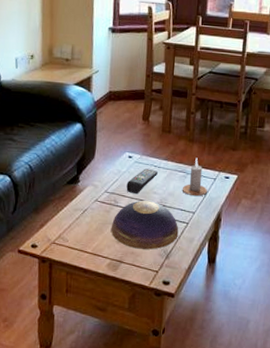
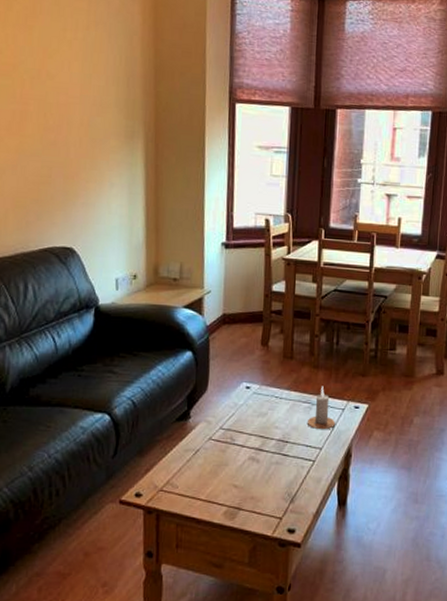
decorative bowl: present [110,200,179,250] -> none [227,436,304,493]
remote control: present [126,168,158,195] -> none [244,400,279,430]

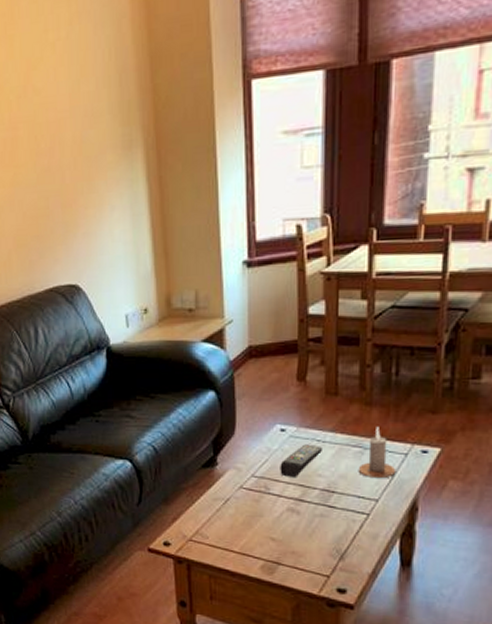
remote control: none [244,400,279,430] -> present [280,444,322,479]

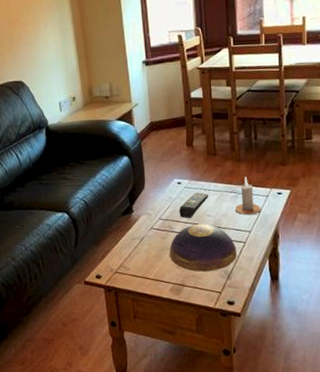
decorative bowl: none [262,485,356,549] -> present [169,223,237,272]

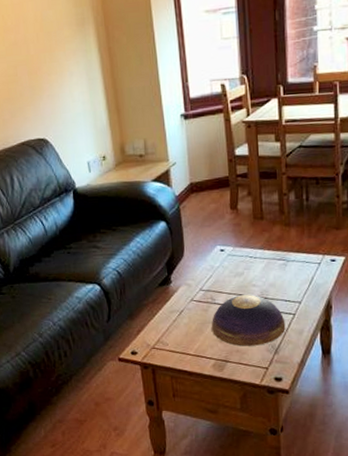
remote control: present [179,192,208,219] -> none [222,260,254,290]
candle: present [234,177,262,215] -> none [283,242,313,285]

